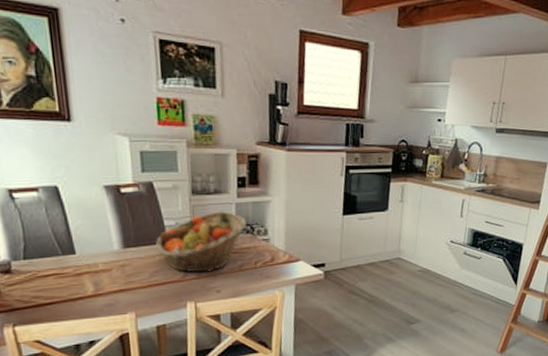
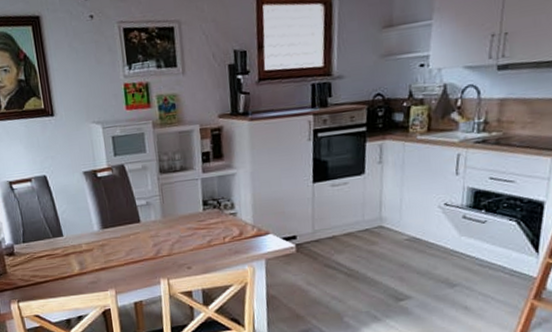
fruit basket: present [156,211,247,273] -> none [130,187,213,250]

